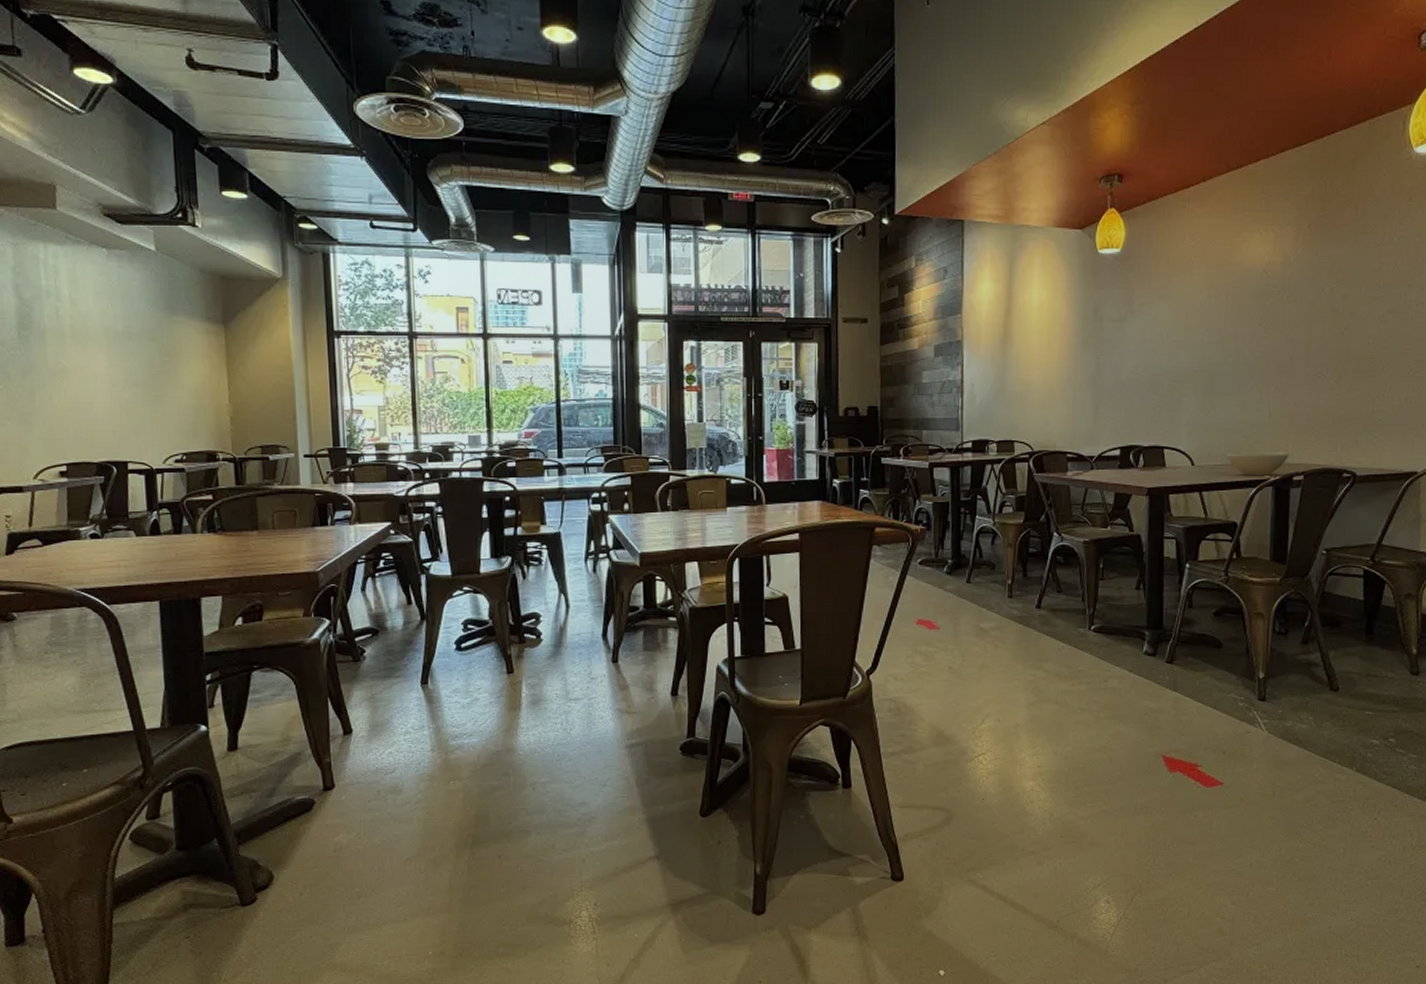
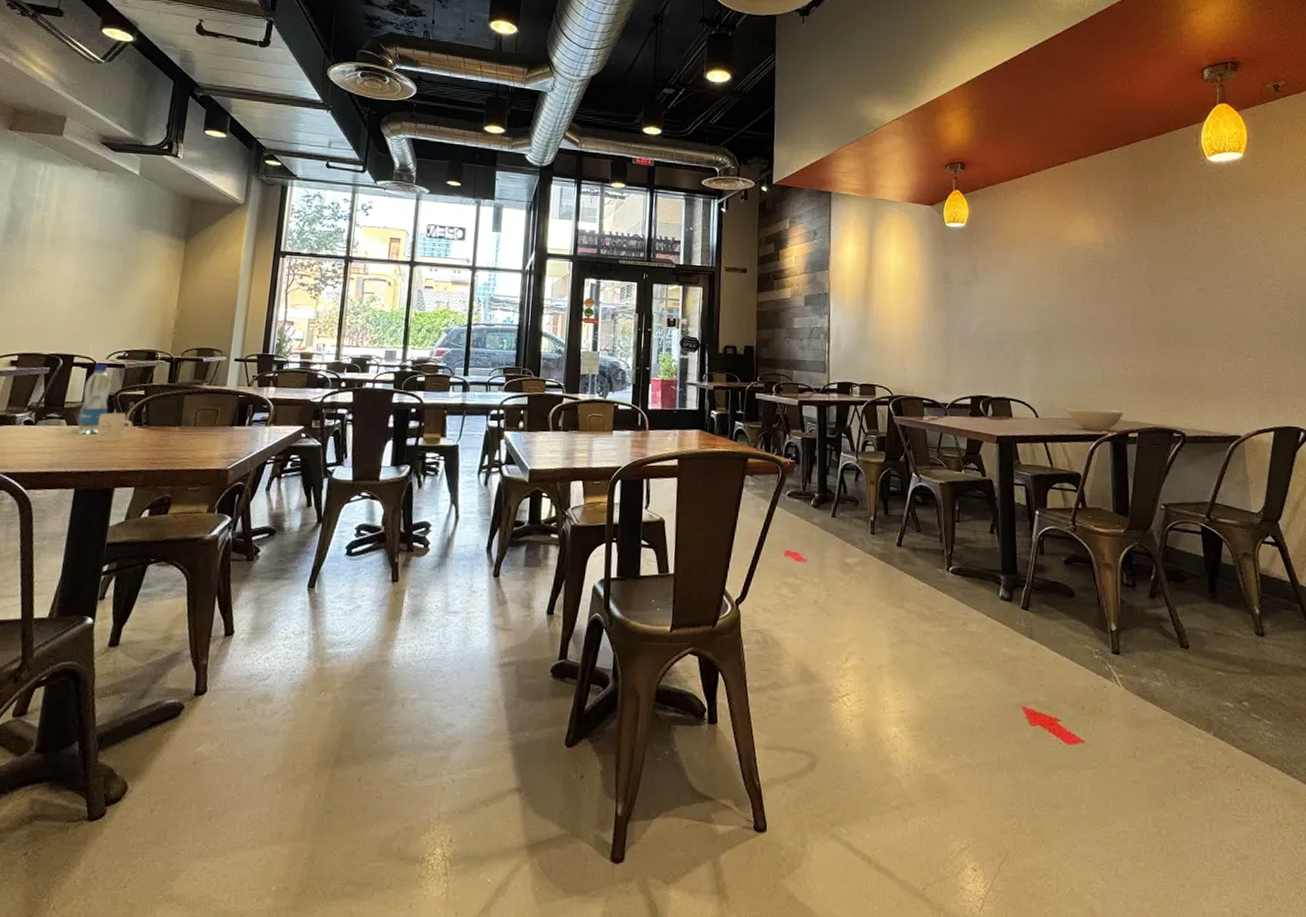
bottle: none [145,470,177,546] -> present [77,364,112,436]
mug: none [168,520,207,551] -> present [96,412,133,442]

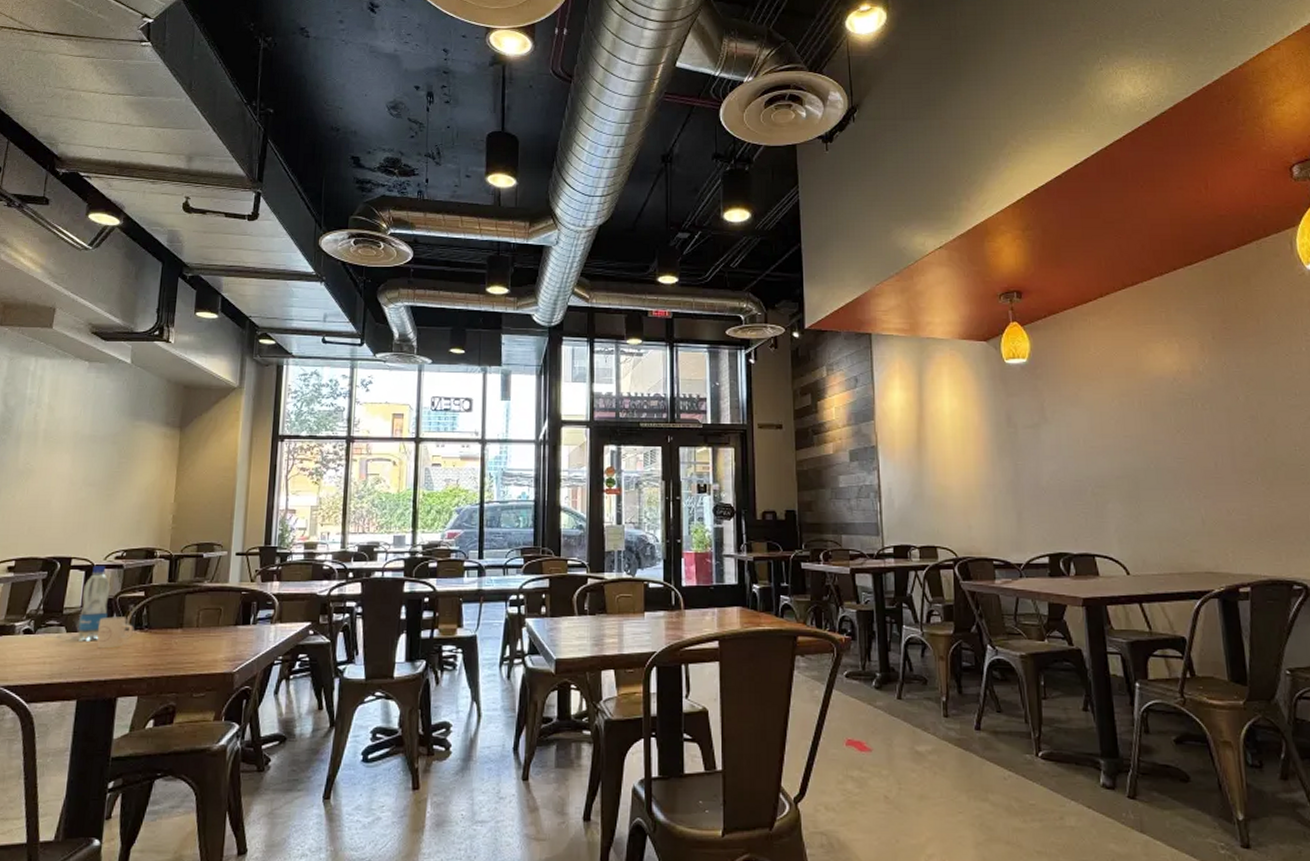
bowl: present [1067,408,1123,431] -> none [1163,561,1231,587]

